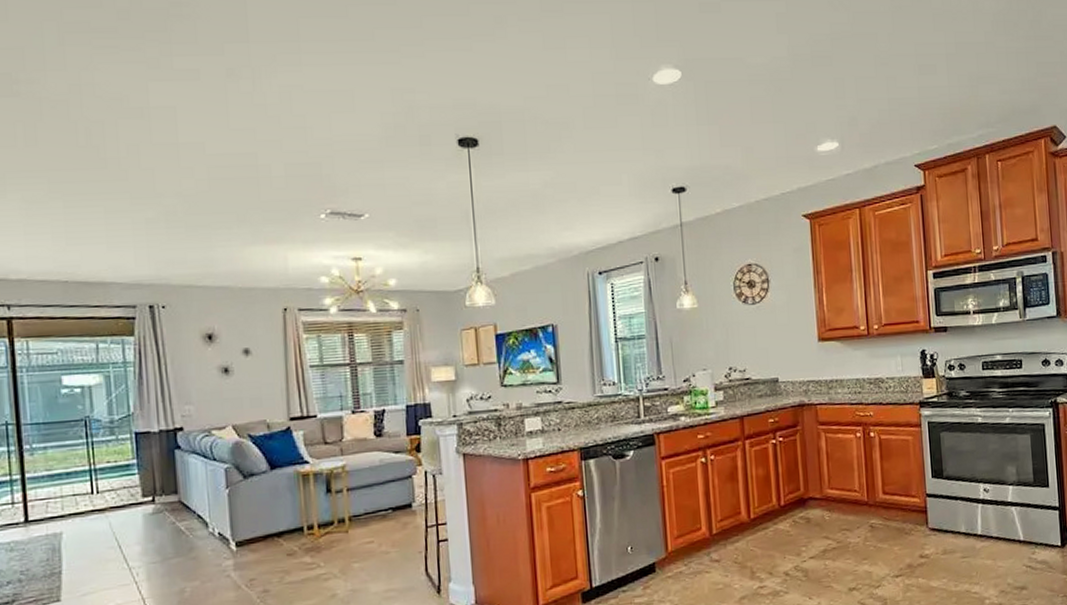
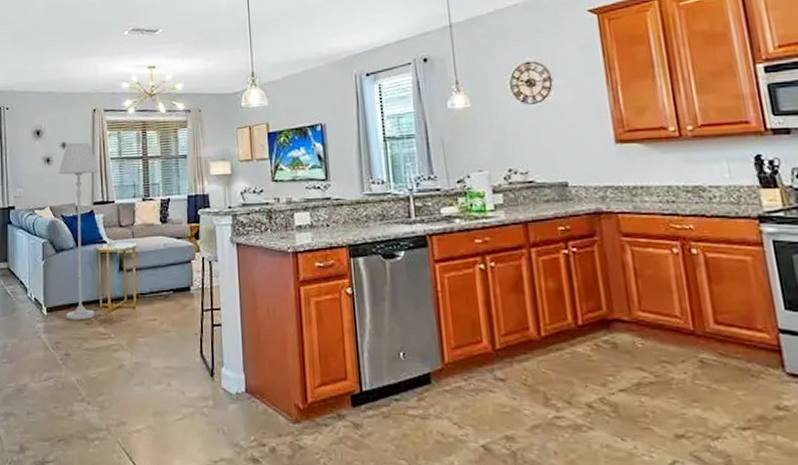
floor lamp: none [240,348,299,553] -> present [58,142,99,320]

